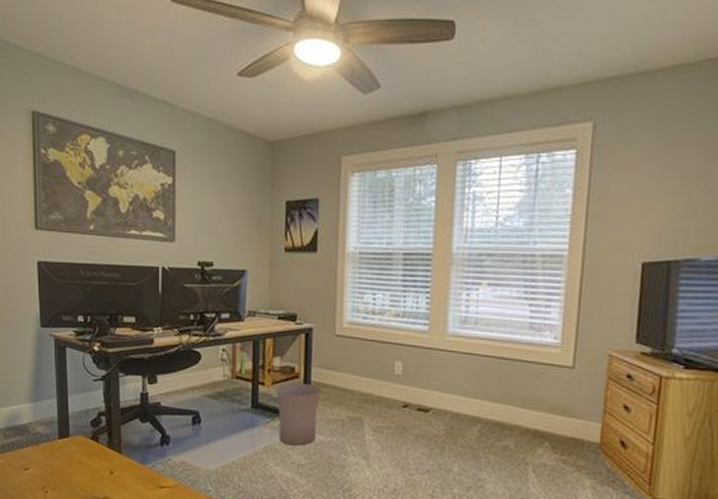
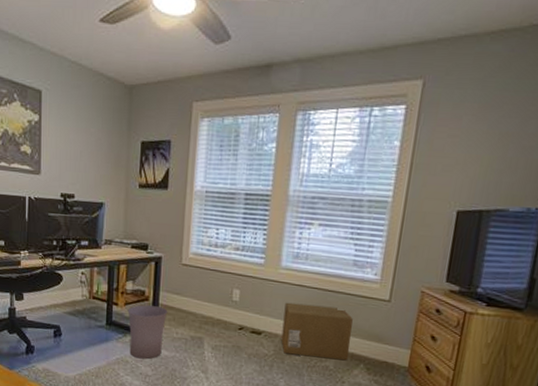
box: none [452,373,533,439] -> present [281,302,353,361]

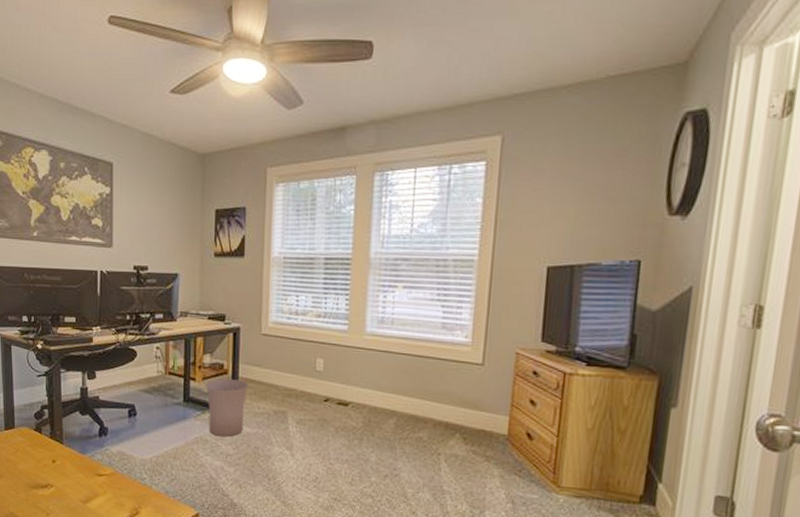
box: present [281,302,353,361] -> none [370,370,445,431]

